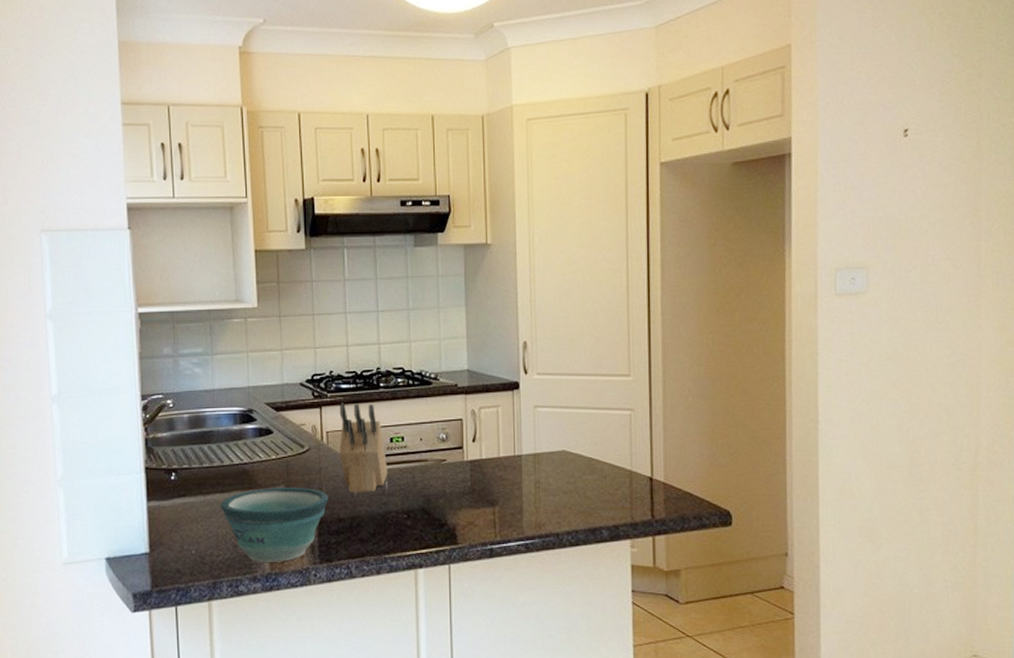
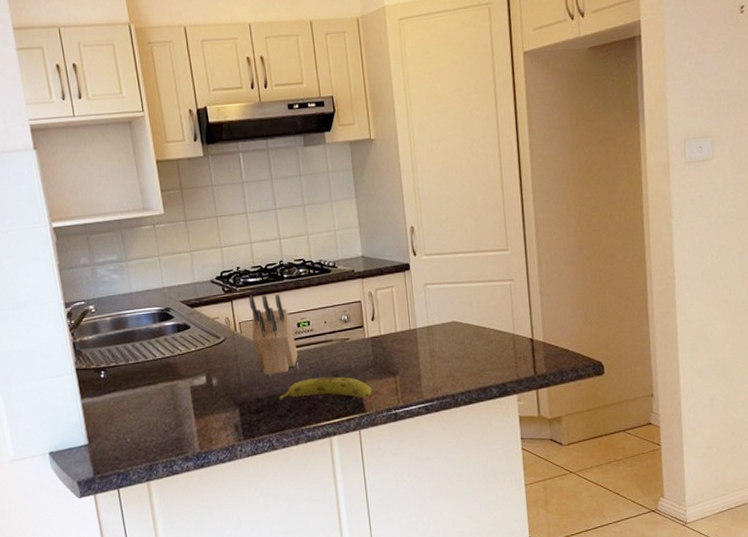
bowl: present [221,486,328,562] -> none [149,374,246,444]
fruit: none [362,500,466,529] -> present [278,376,372,400]

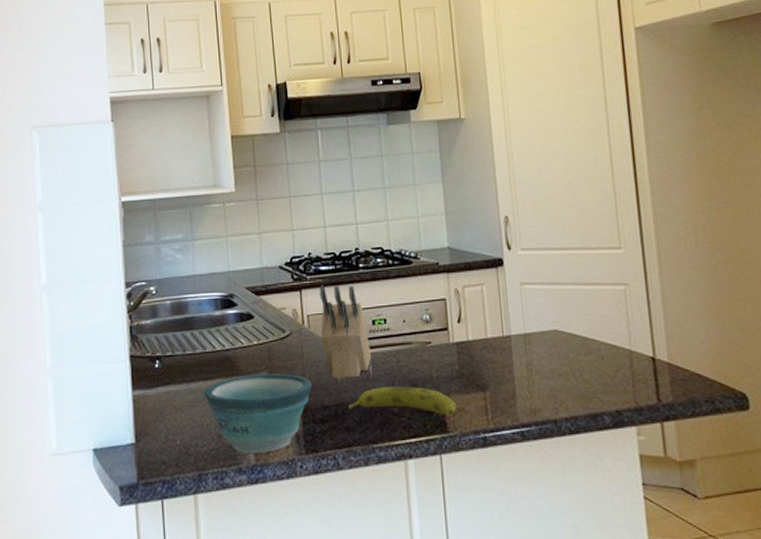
bowl: none [149,374,246,444] -> present [204,373,312,453]

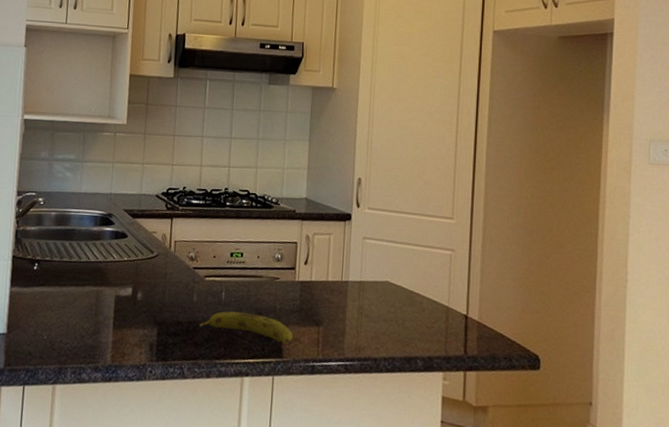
bowl: present [204,373,312,453] -> none [74,286,170,356]
knife block: present [319,285,372,378] -> none [184,216,226,301]

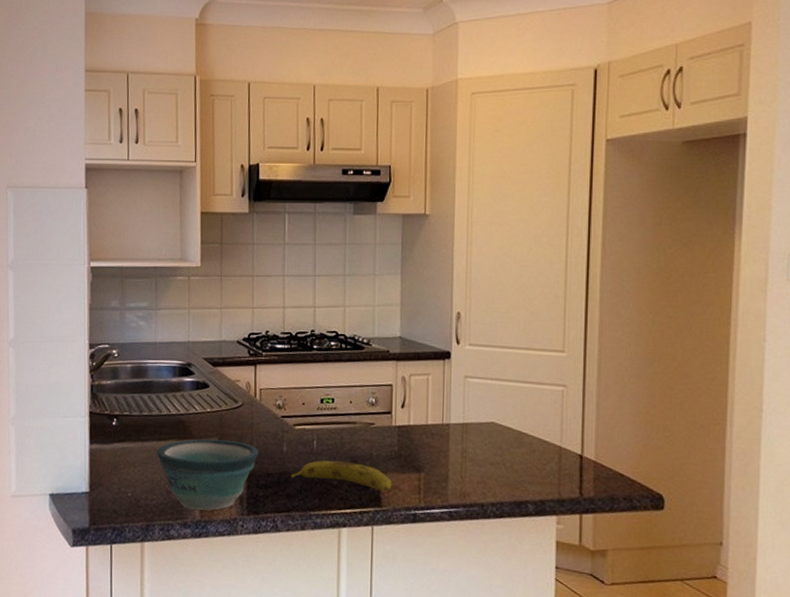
bowl: none [74,286,170,356] -> present [157,439,258,511]

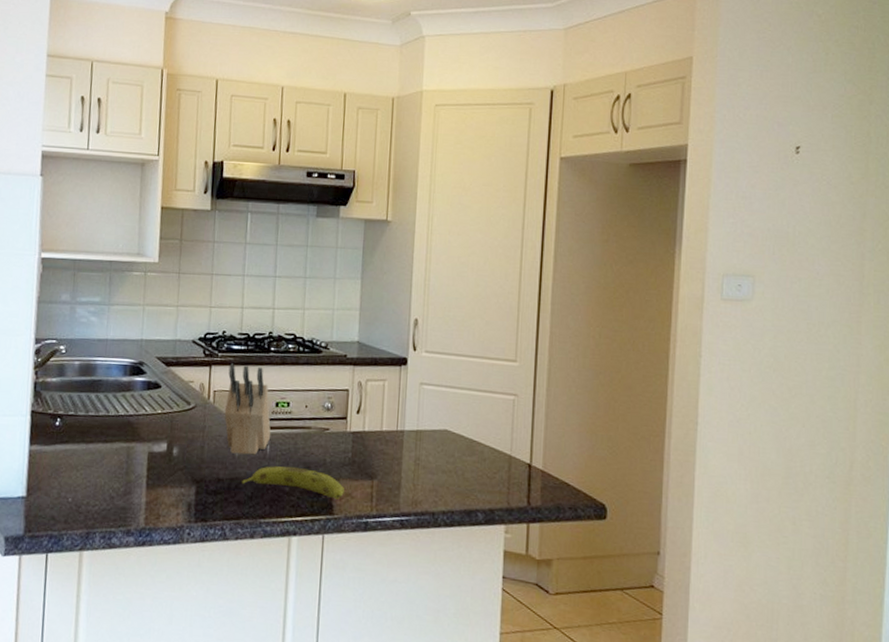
bowl: present [157,439,258,511] -> none [102,441,209,518]
knife block: none [271,362,317,450] -> present [224,363,271,455]

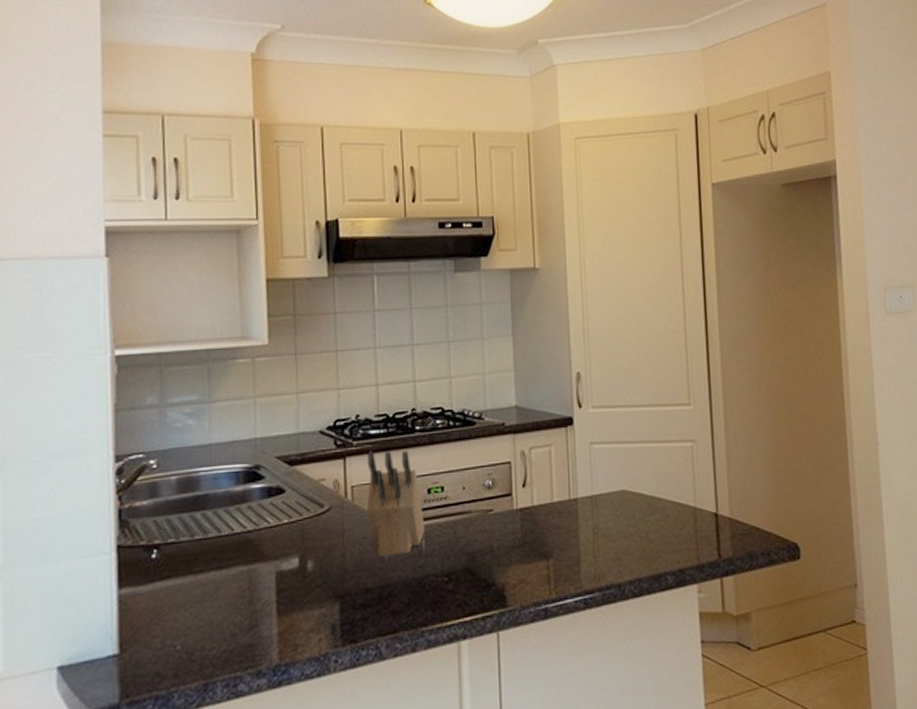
fruit: present [241,466,344,499] -> none [394,559,517,591]

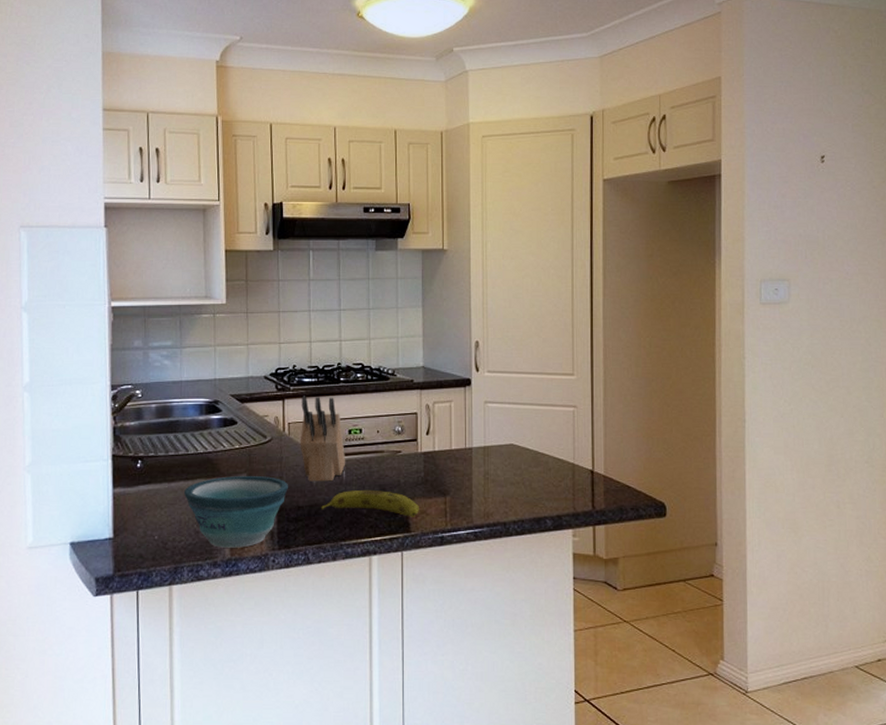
bowl: none [217,555,353,652] -> present [184,475,288,548]
fruit: none [394,559,517,591] -> present [320,489,419,517]

